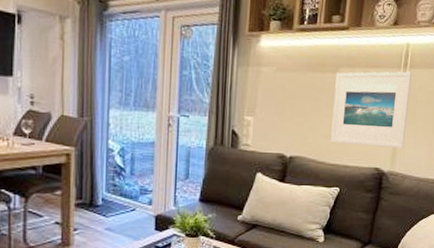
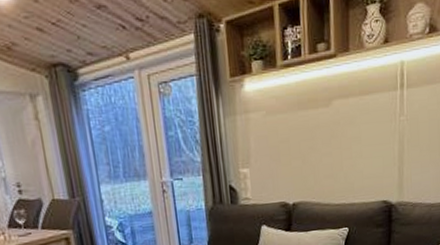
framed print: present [330,71,412,149] -> none [329,92,411,182]

